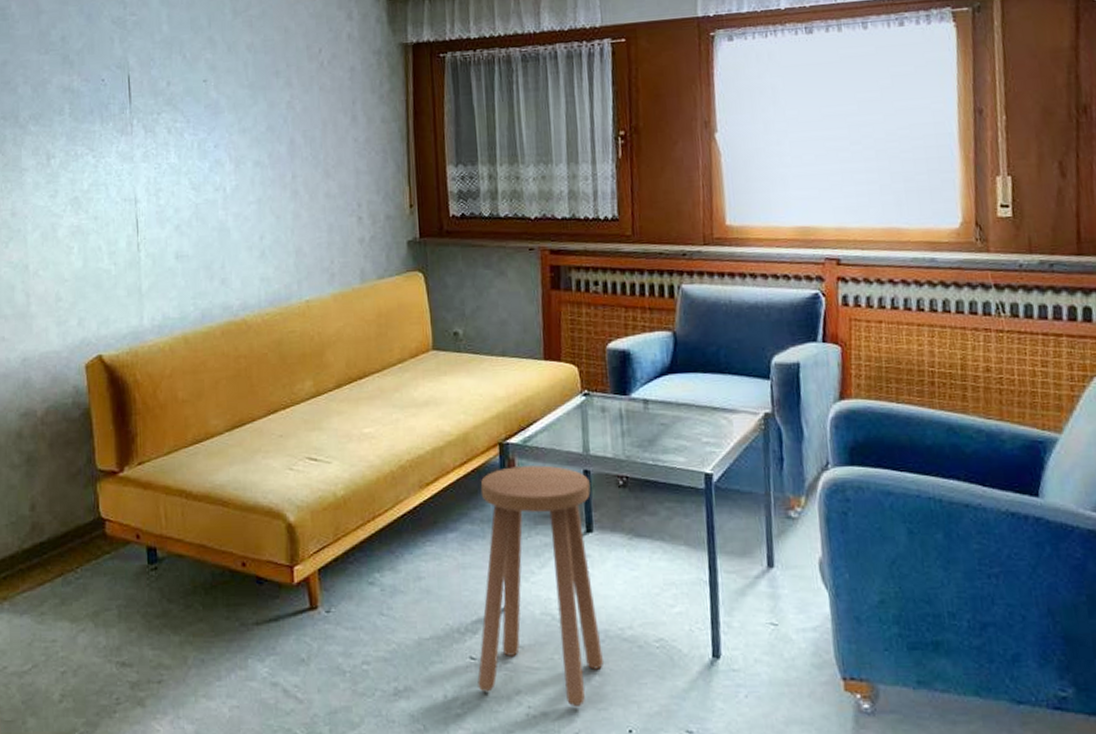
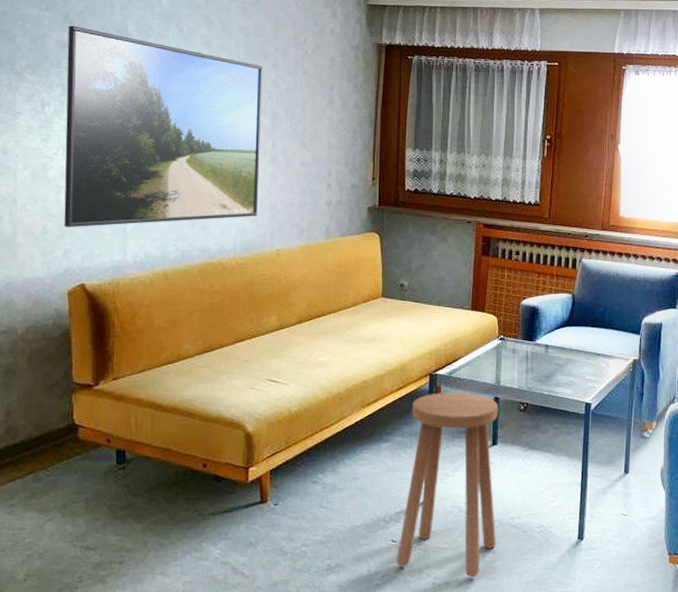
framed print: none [69,66,281,292] -> present [64,25,263,227]

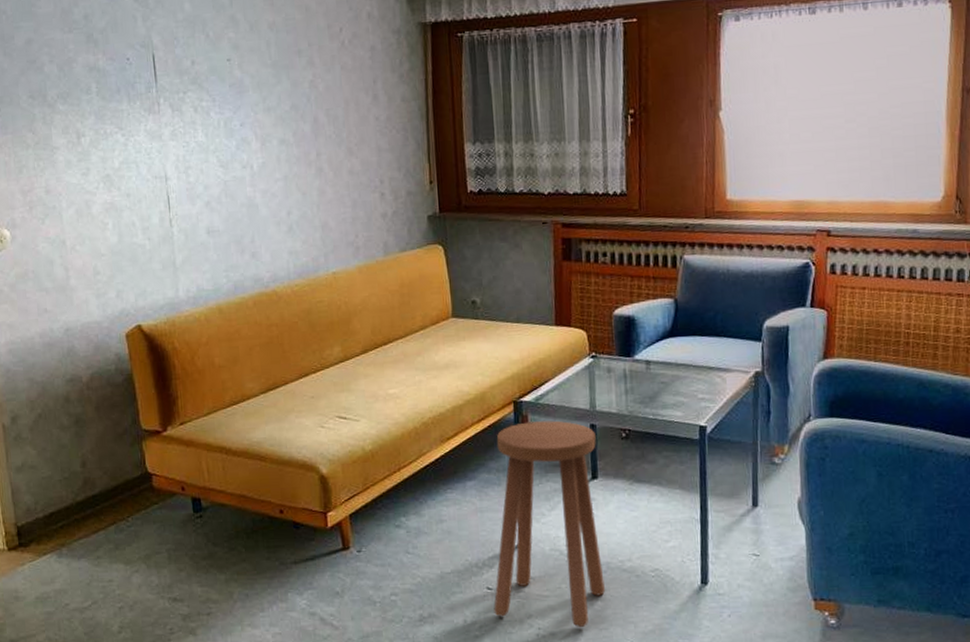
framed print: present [64,25,263,227] -> none [93,45,308,266]

